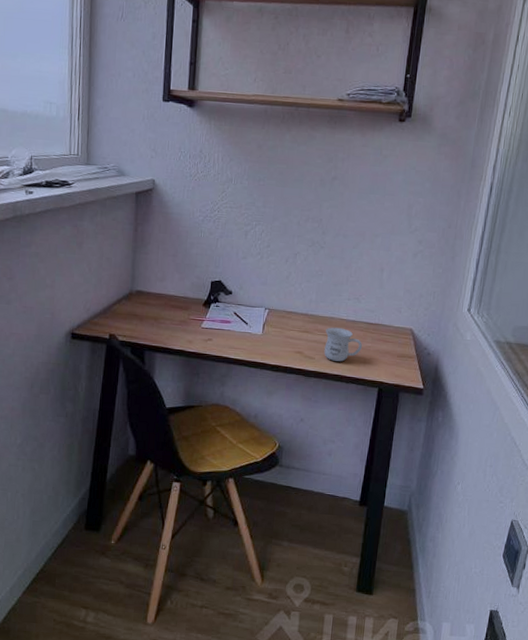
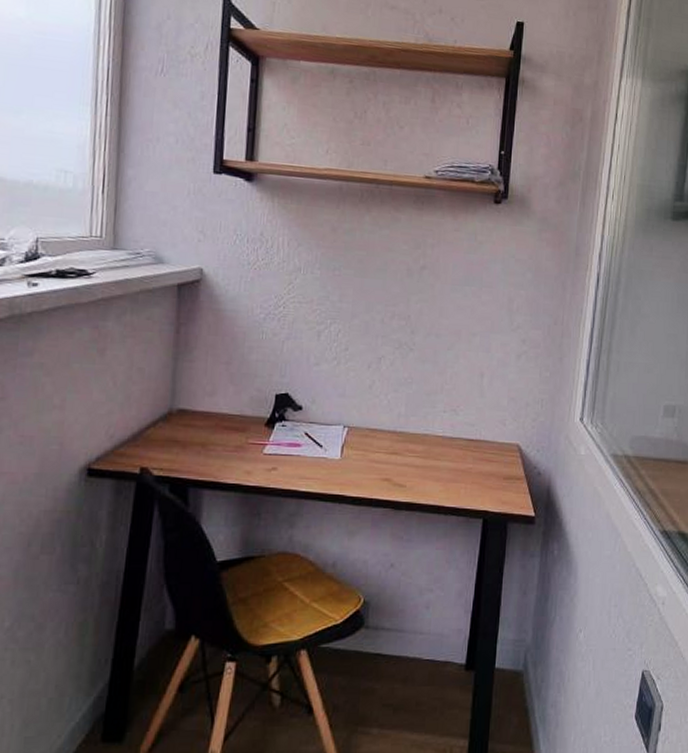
mug: present [324,327,363,362] -> none [417,446,463,488]

